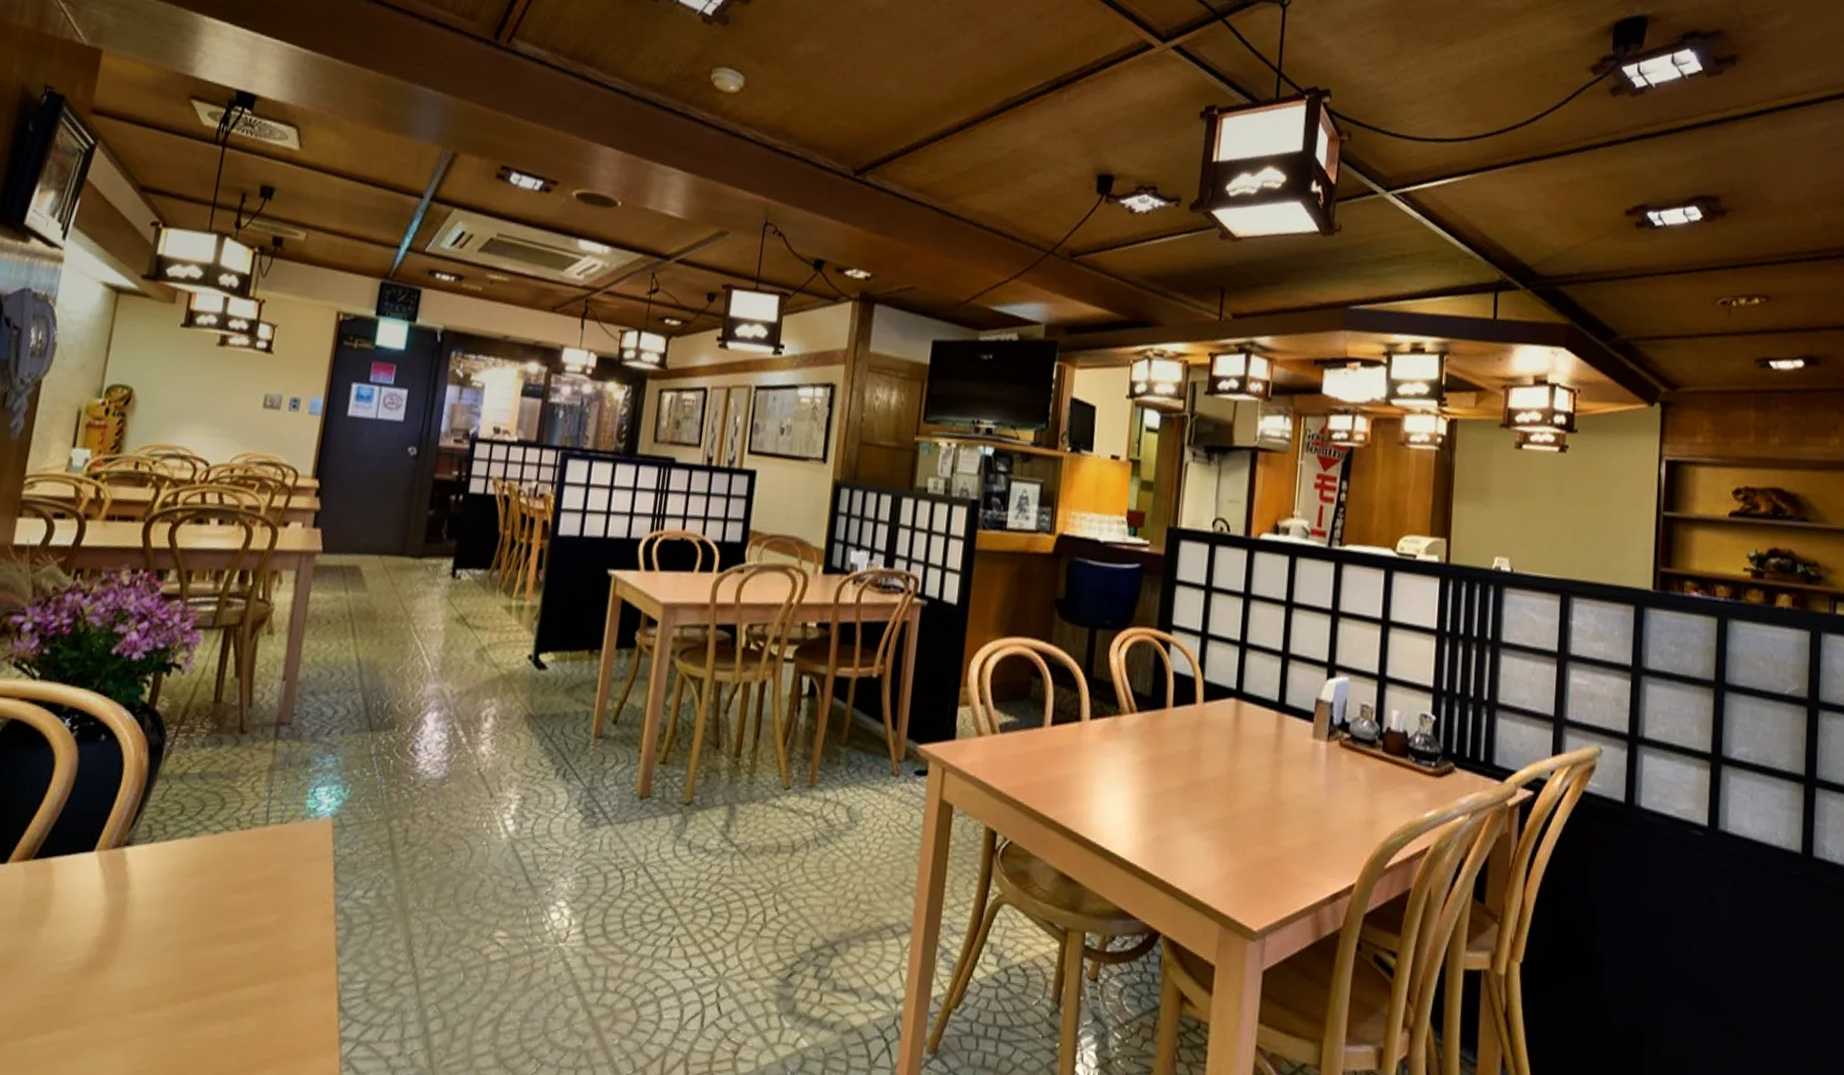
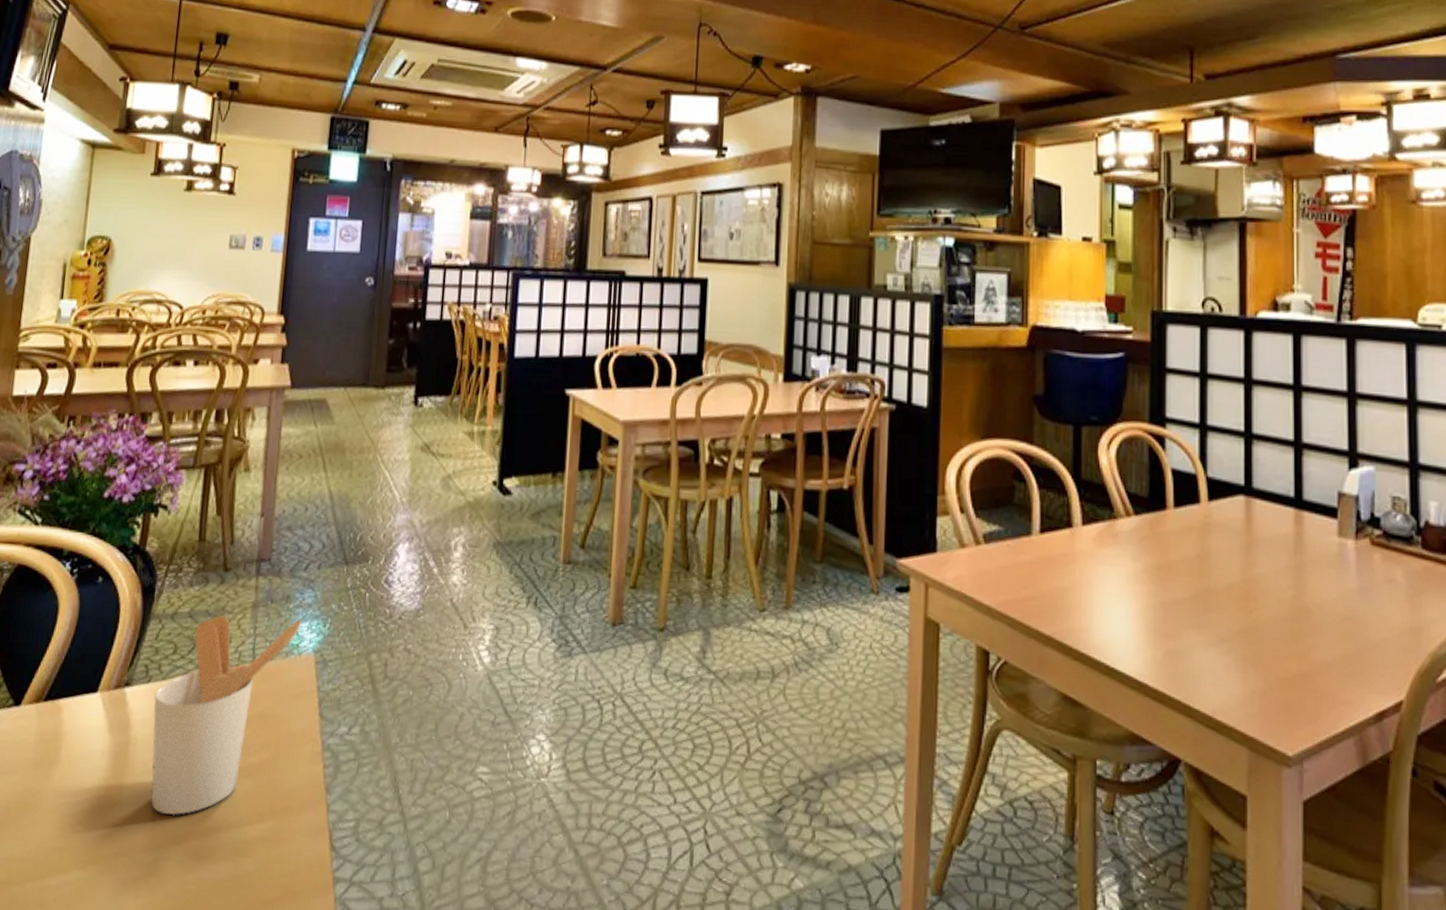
utensil holder: none [148,778,321,976] -> present [151,616,302,816]

